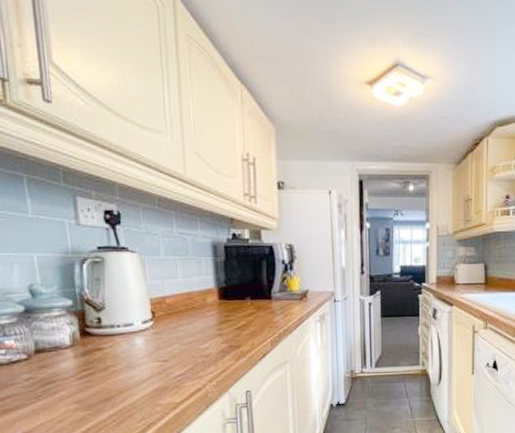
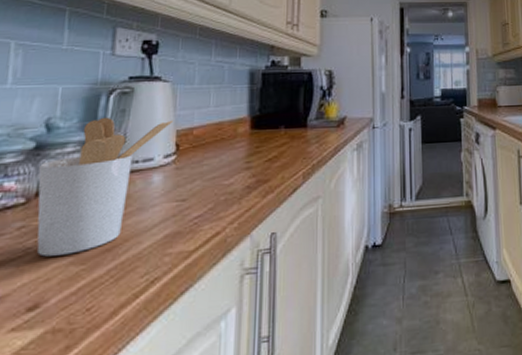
utensil holder: none [31,284,146,403] -> present [37,117,174,257]

